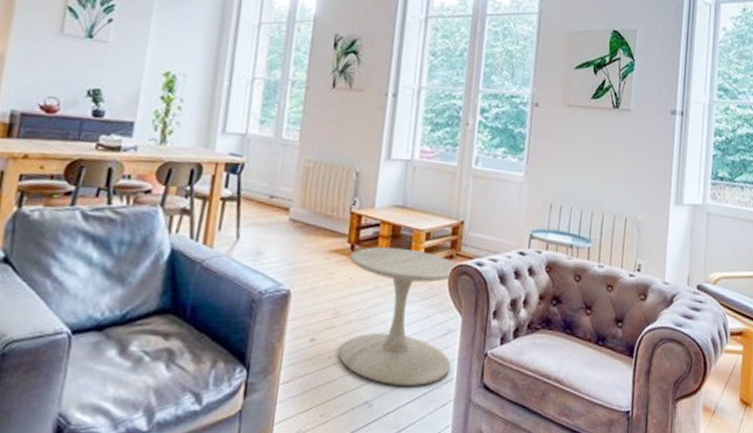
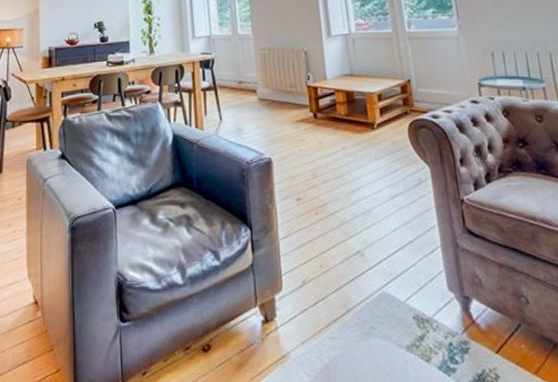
side table: present [338,246,458,386] -> none [315,110,431,235]

